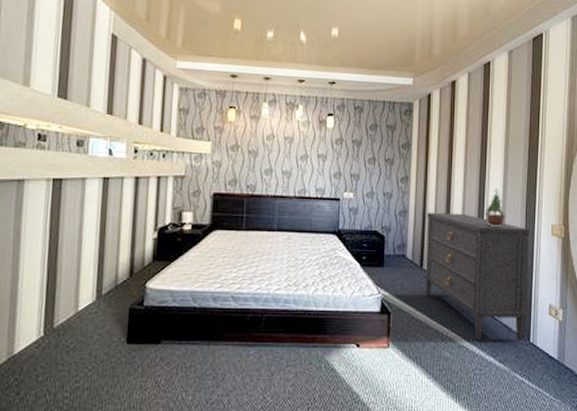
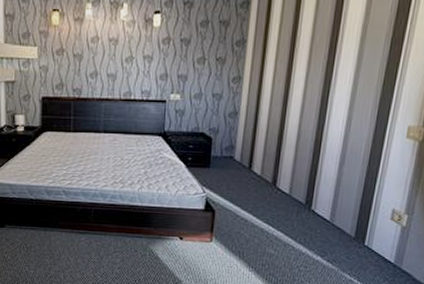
dresser: present [424,212,530,341] -> none [252,113,381,244]
potted plant: present [483,188,507,228] -> none [325,86,354,130]

